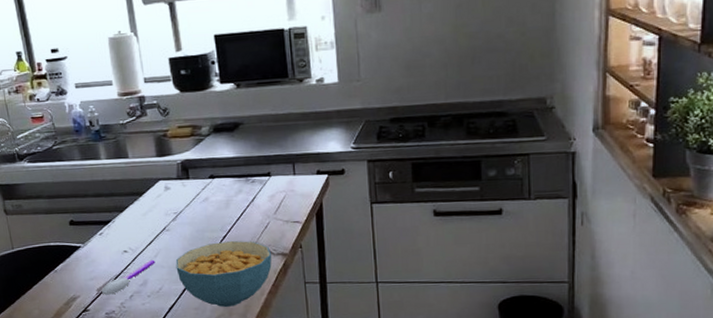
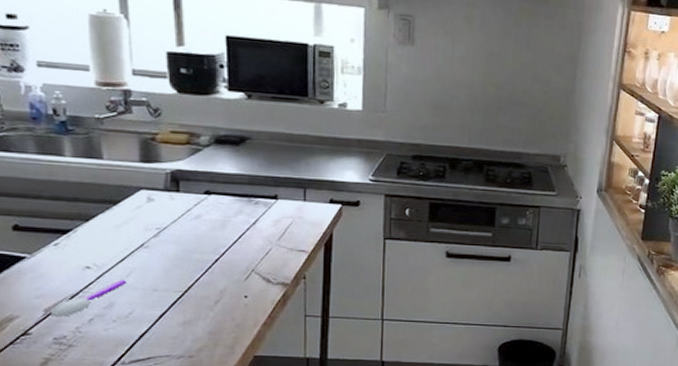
cereal bowl: present [175,240,272,307] -> none [153,264,271,337]

